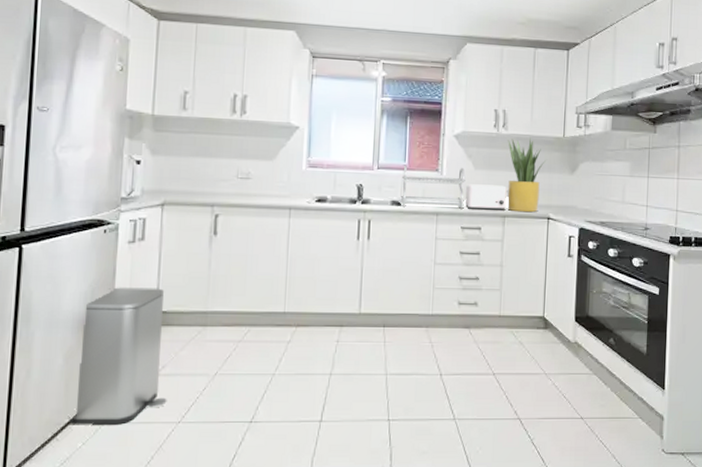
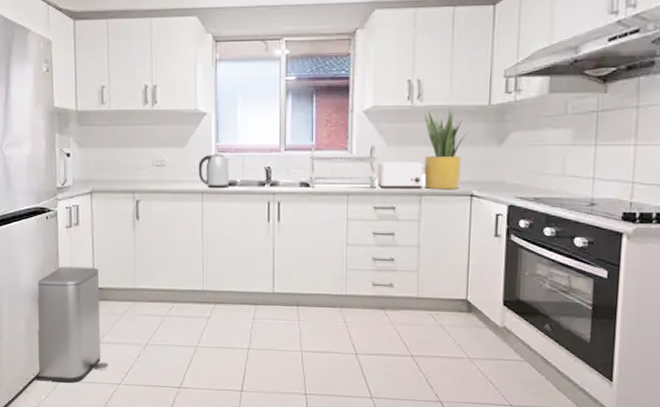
kettle: none [287,169,321,204] -> present [198,154,230,188]

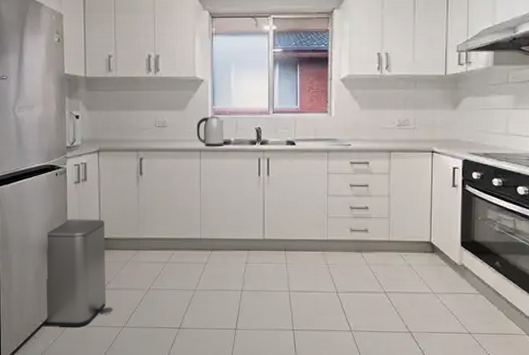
dish rack: present [309,145,377,189] -> none [294,108,353,147]
toaster: present [378,162,424,189] -> none [353,123,393,147]
planter: present [423,108,468,190] -> none [391,77,428,147]

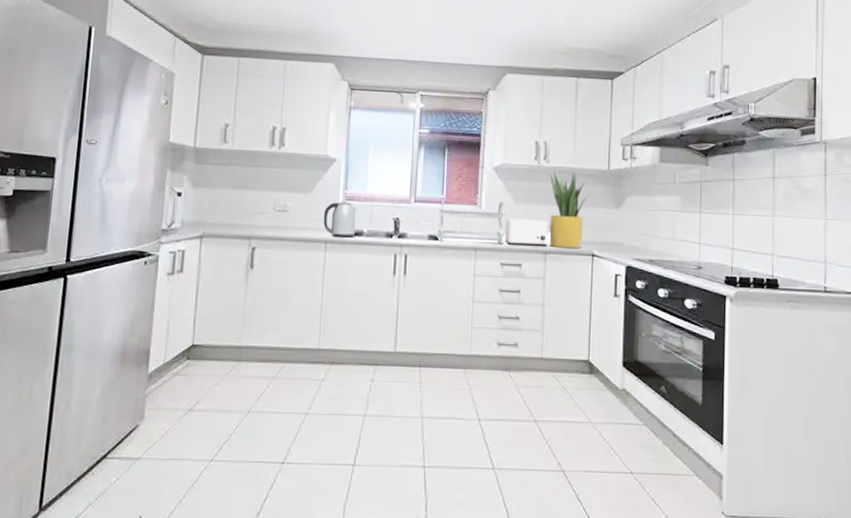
pedal bin: present [42,219,113,327] -> none [104,319,200,461]
dish rack: none [294,108,353,147] -> present [438,198,505,244]
toaster: none [353,123,393,147] -> present [505,218,550,246]
planter: none [391,77,428,147] -> present [549,170,589,249]

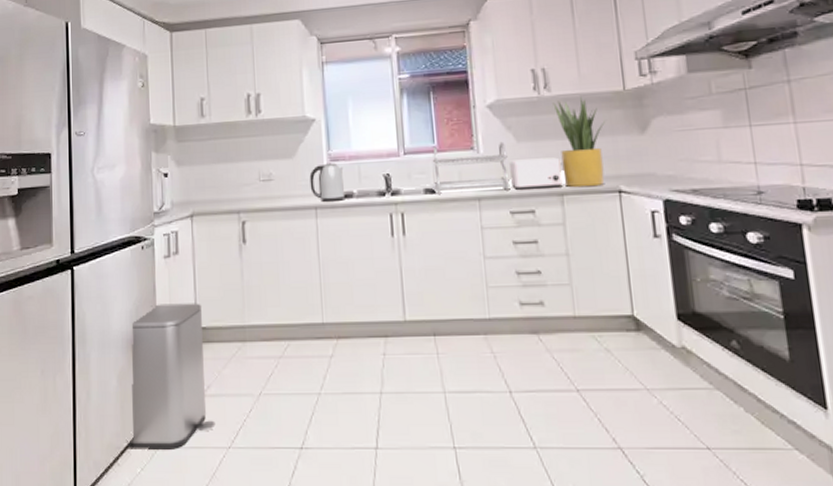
pedal bin: none [104,319,200,461] -> present [127,303,216,450]

